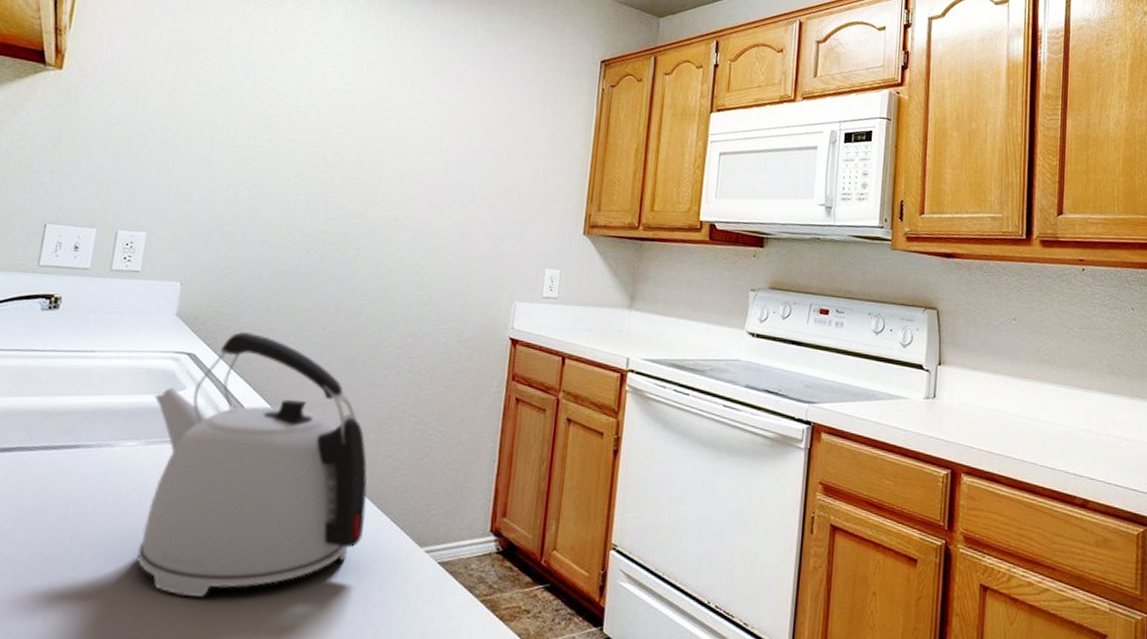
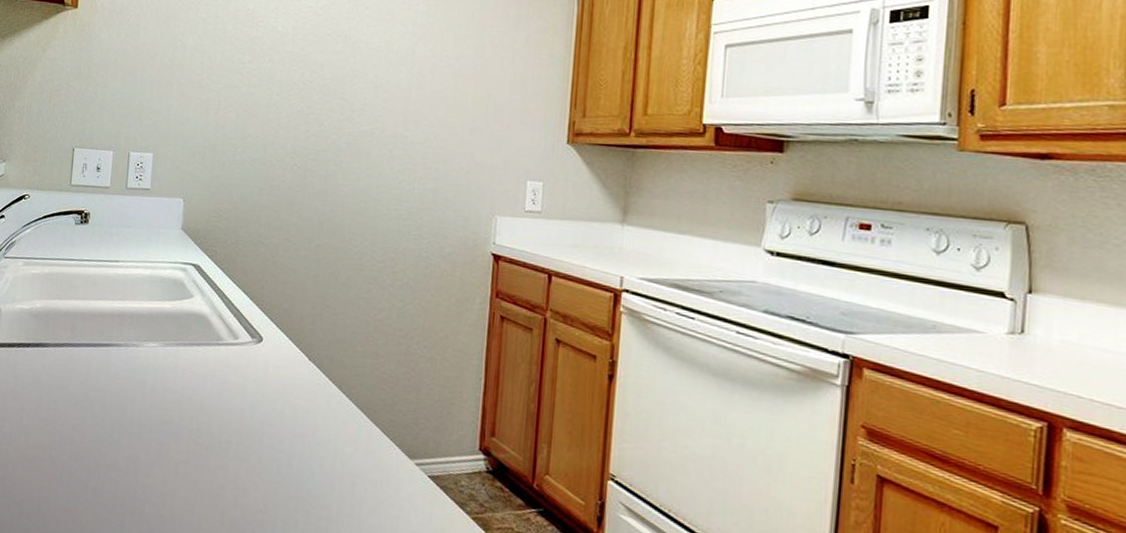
kettle: present [137,331,367,597] -> none [162,245,358,487]

